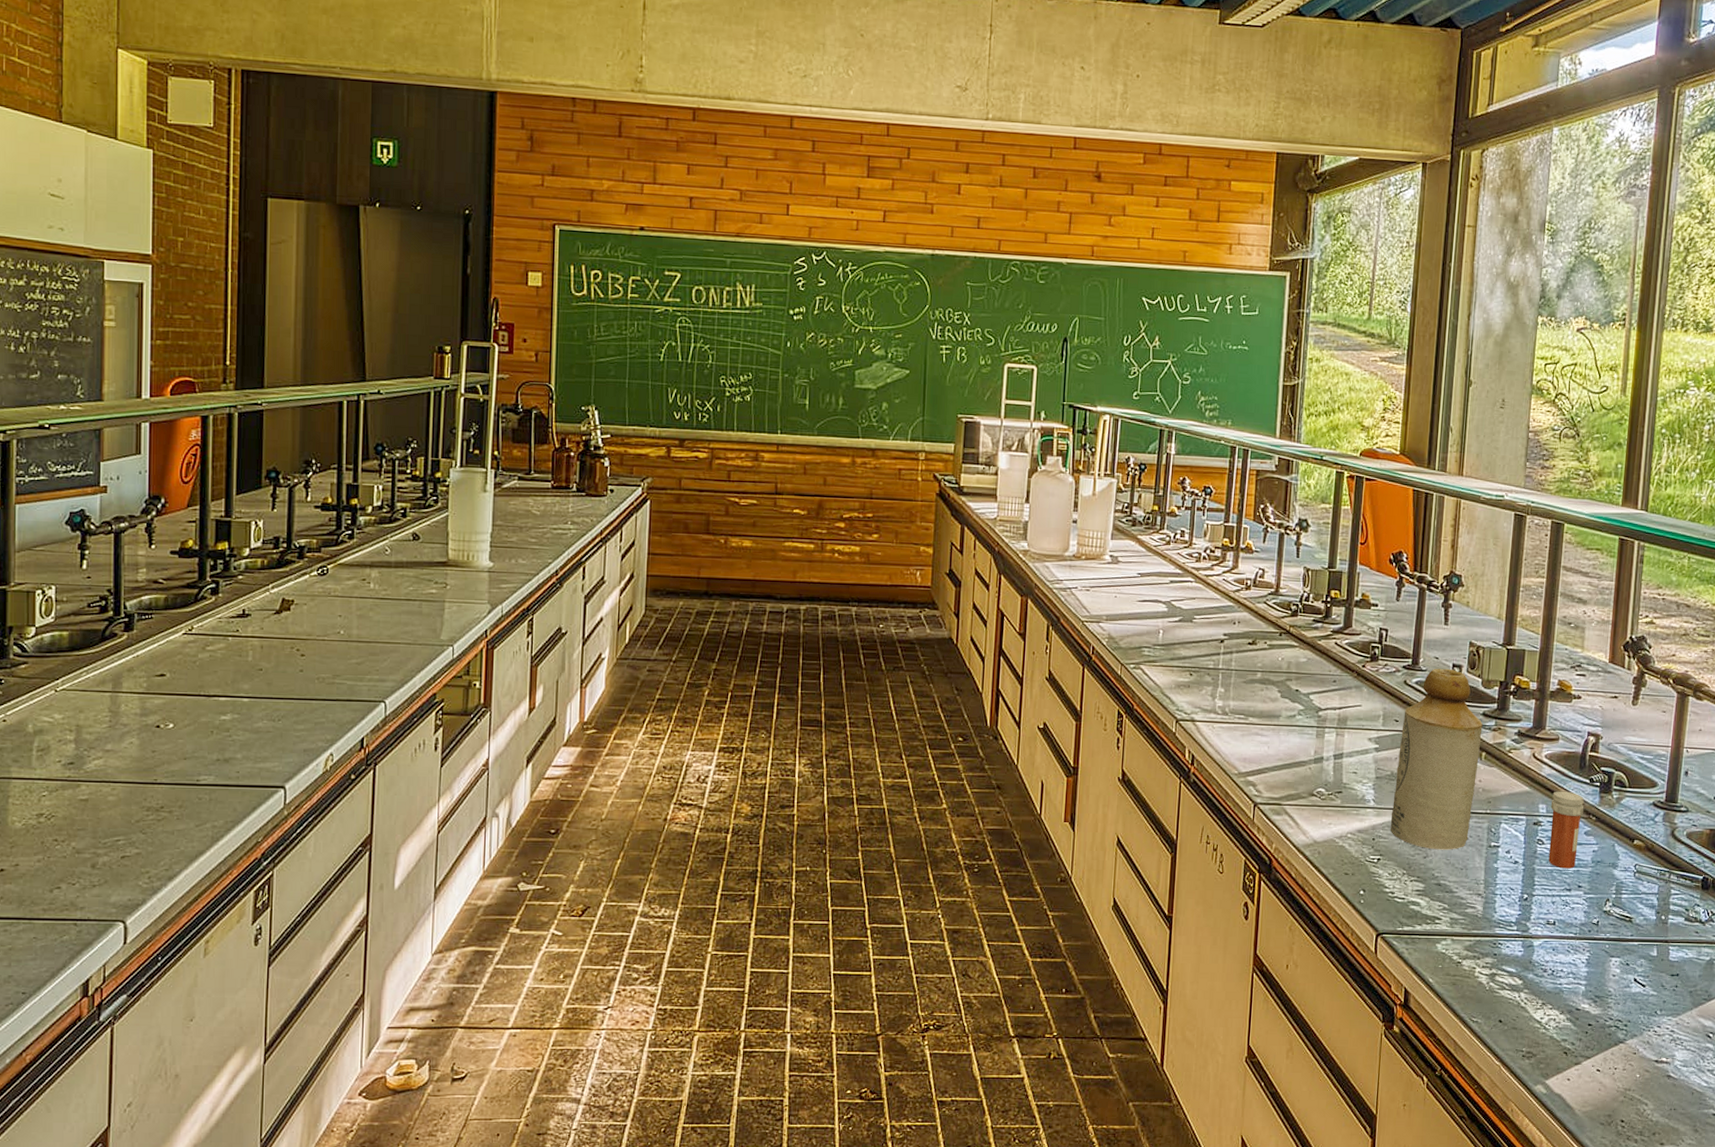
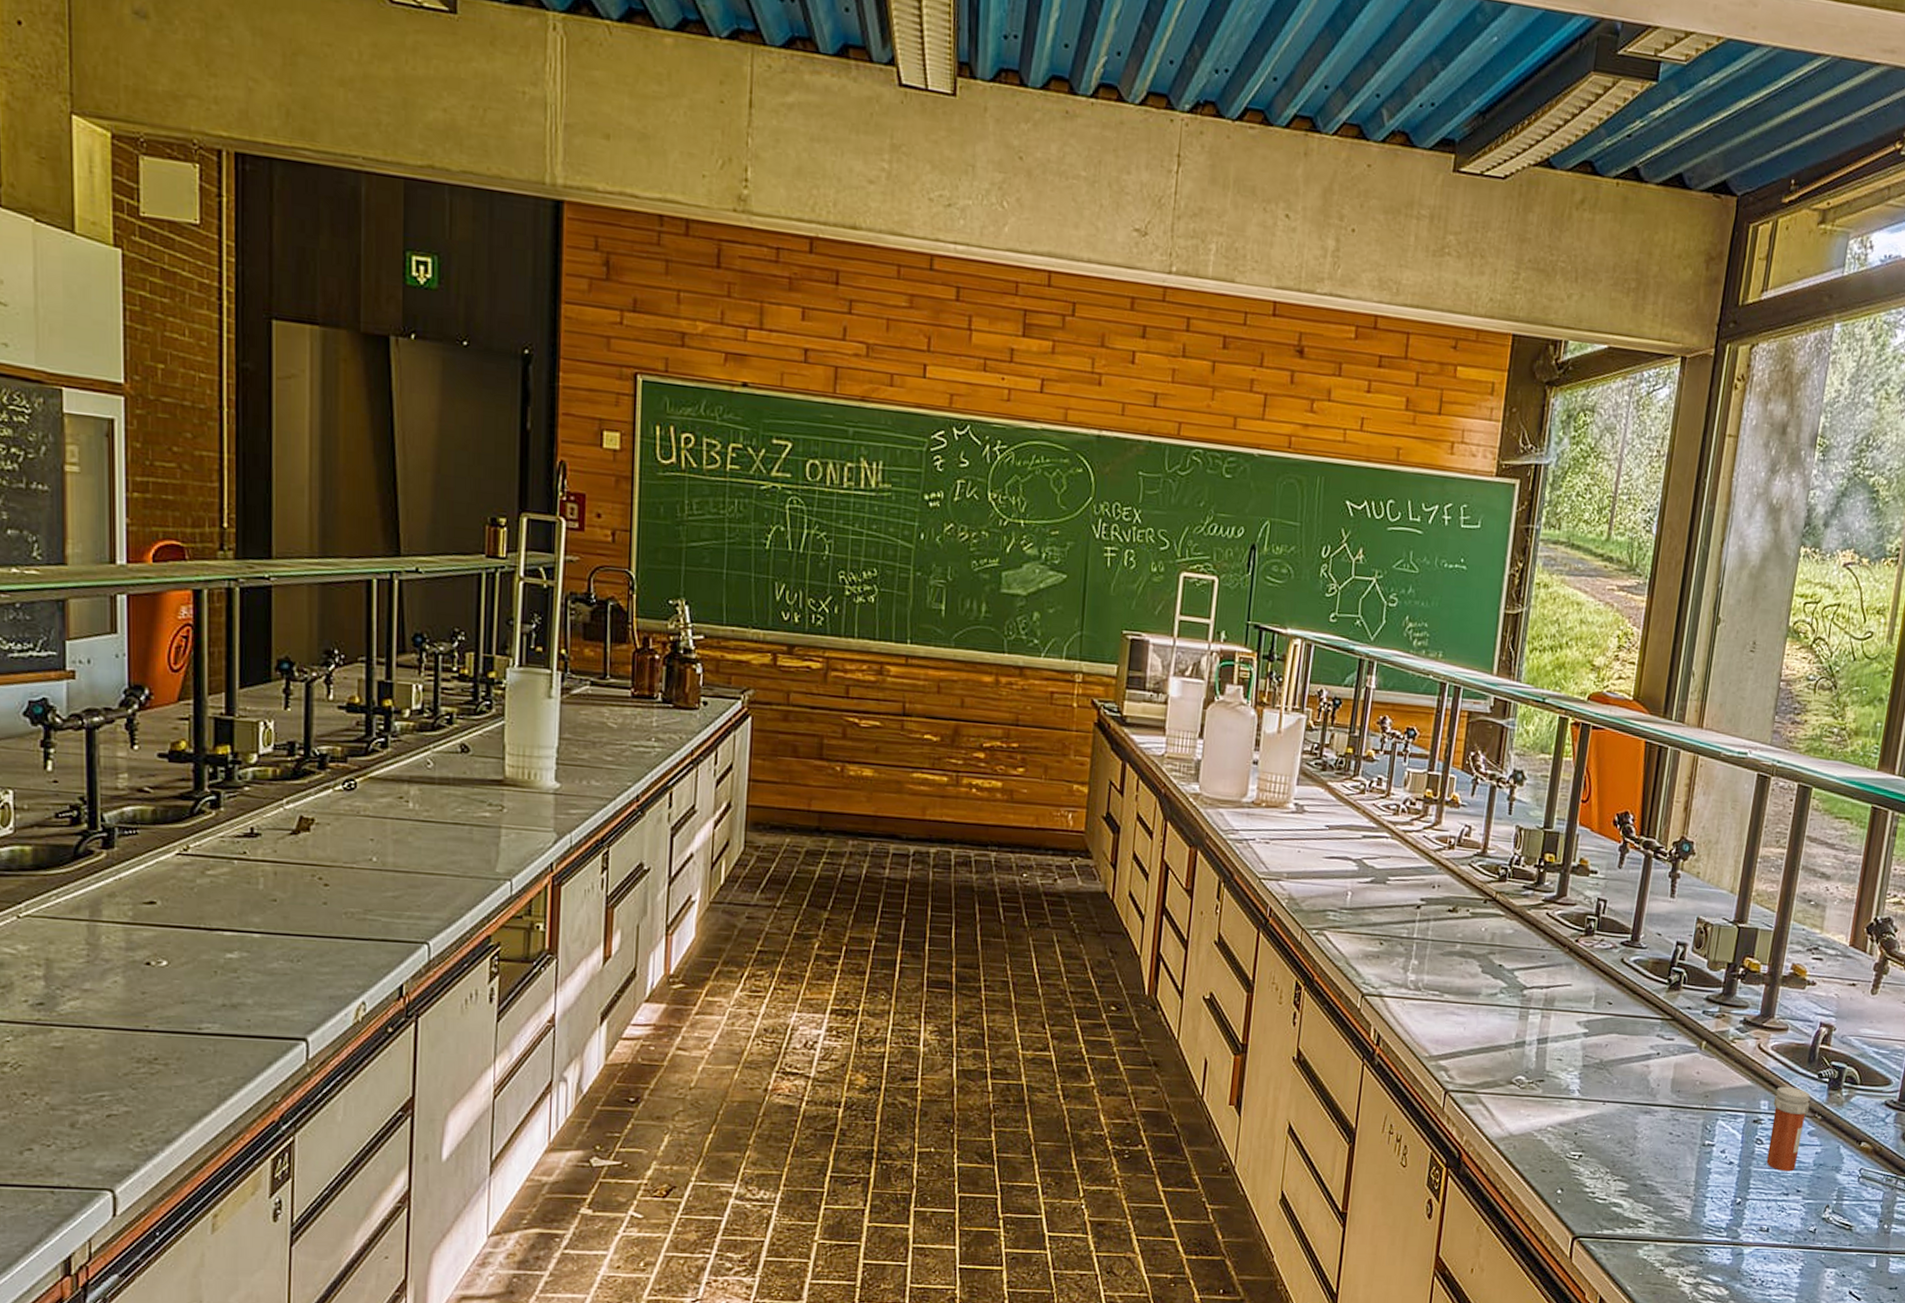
bottle: present [1390,668,1483,850] -> none [1595,945,1706,1148]

